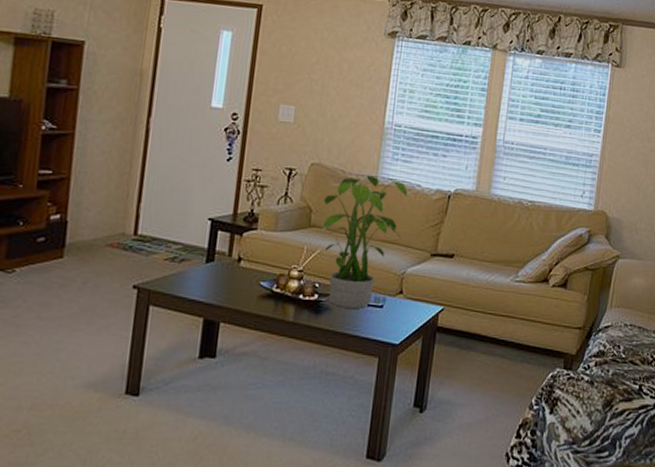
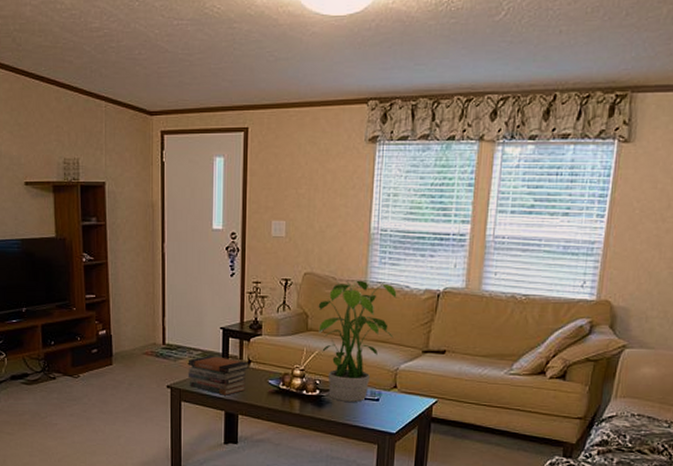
book stack: none [161,250,240,299] -> present [187,355,250,395]

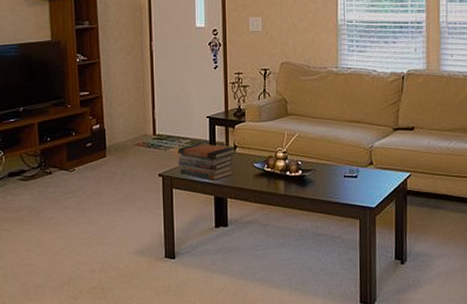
potted plant: present [318,280,397,402] -> none [295,67,366,180]

